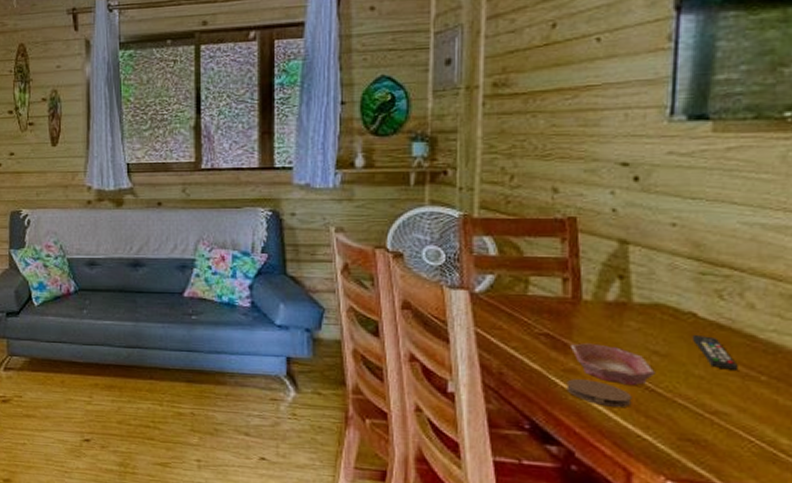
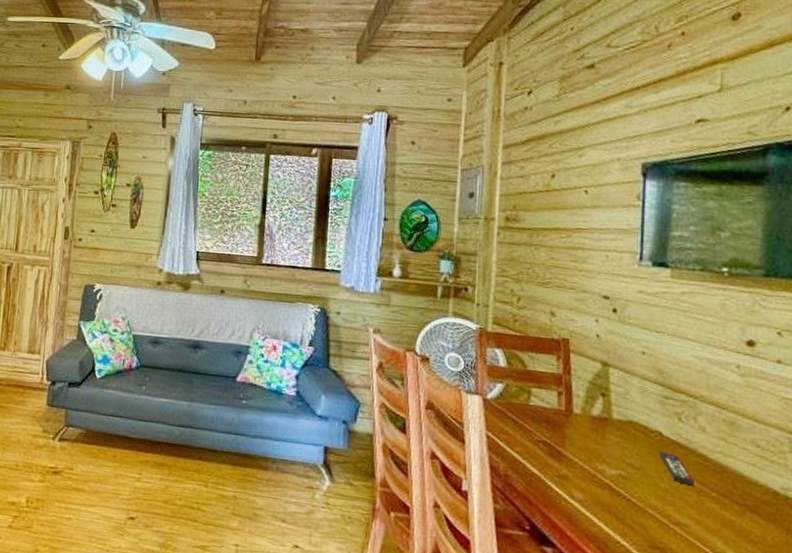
coaster: present [566,379,632,407] -> none [560,485,613,514]
bowl: present [571,343,656,386] -> none [564,452,631,495]

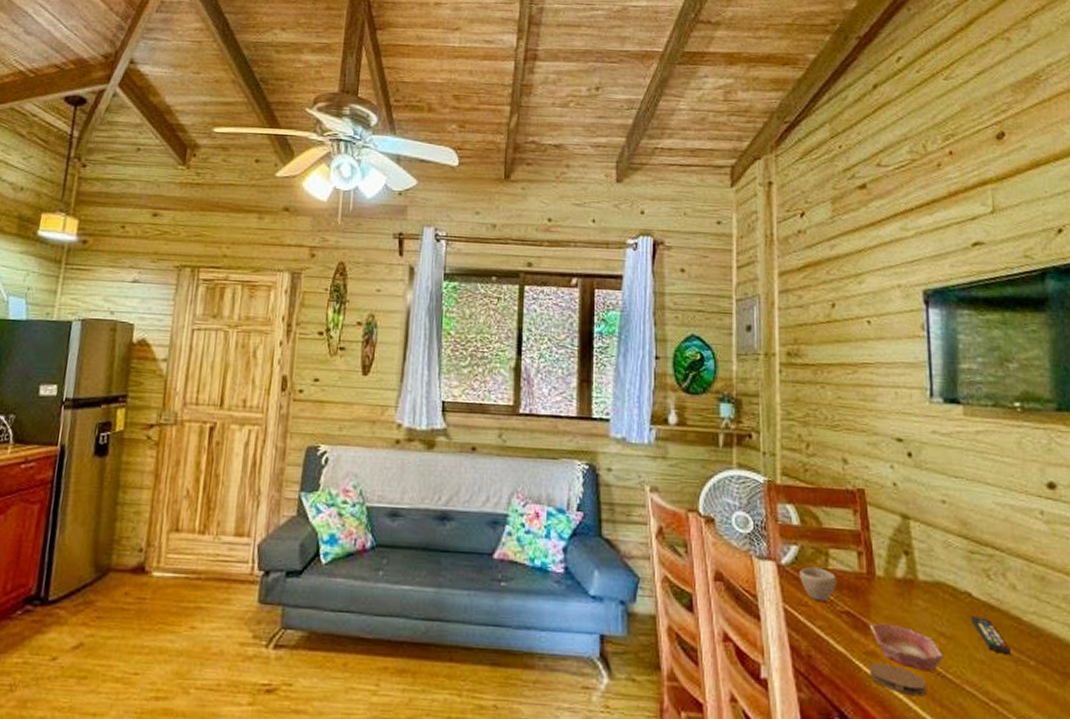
cup: none [503,402,537,431] -> present [799,567,837,601]
coaster: none [560,485,613,514] -> present [869,663,928,695]
bowl: none [564,452,631,495] -> present [870,623,945,671]

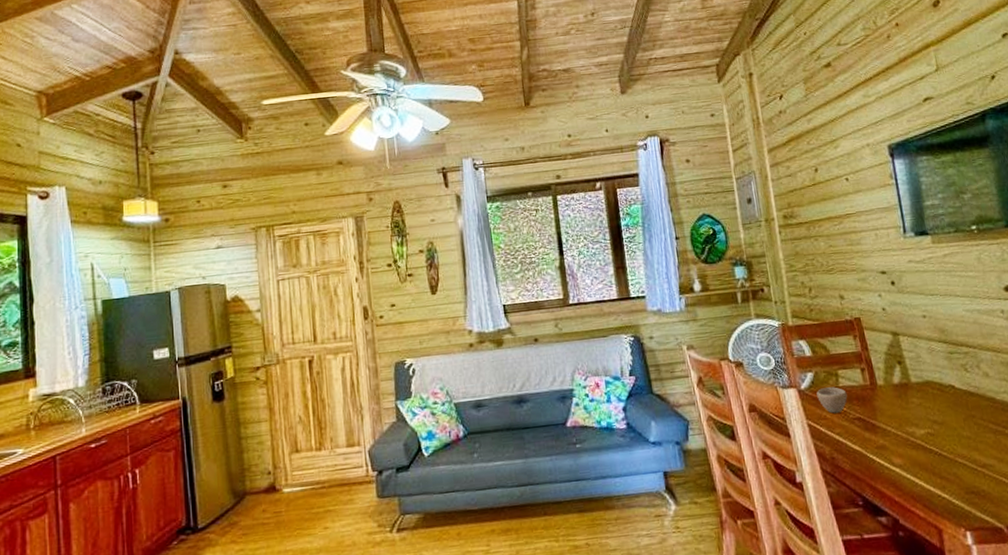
coaster: present [869,663,928,695] -> none [881,452,929,474]
bowl: present [870,623,945,671] -> none [878,421,939,453]
remote control: present [970,615,1010,654] -> none [955,402,990,429]

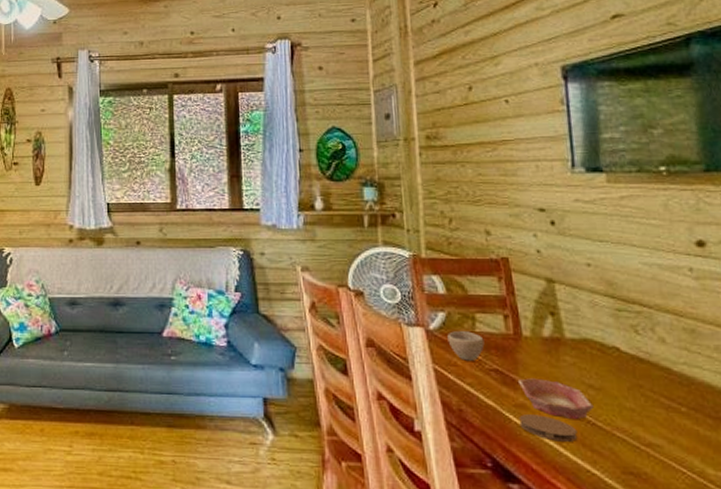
bowl: none [878,421,939,453] -> present [519,378,594,420]
coaster: none [881,452,929,474] -> present [519,414,578,442]

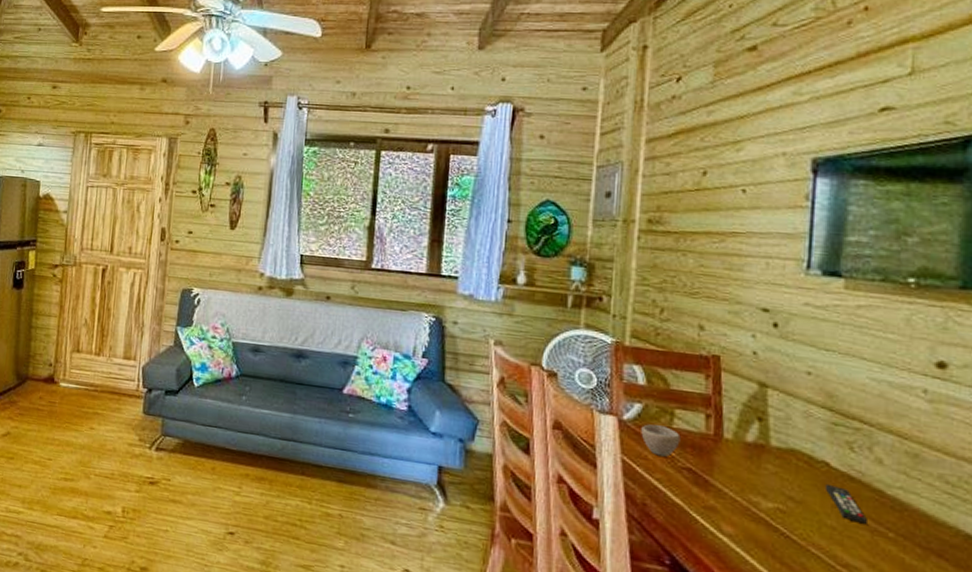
bowl: present [519,378,594,420] -> none [712,481,791,530]
coaster: present [519,414,578,442] -> none [706,517,768,552]
remote control: none [618,368,661,402] -> present [824,483,867,524]

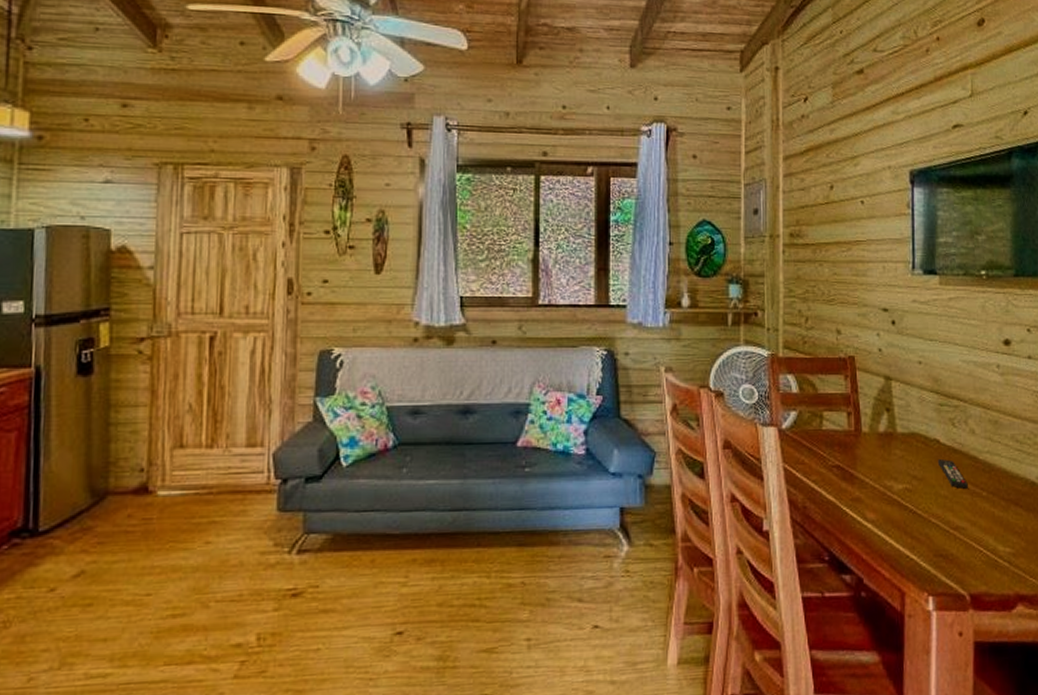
cup: present [641,424,681,457] -> none [797,429,829,458]

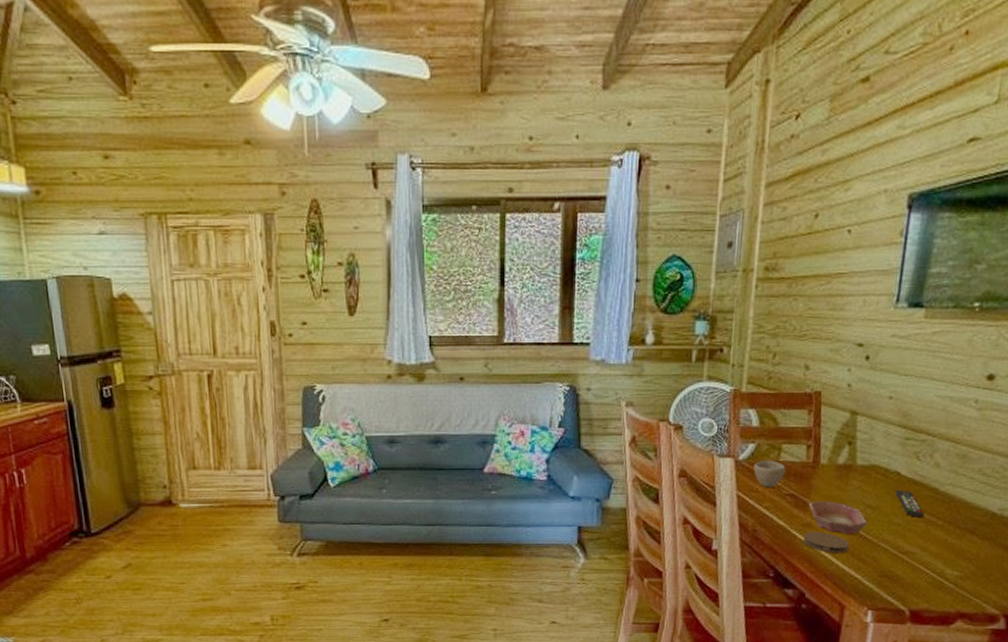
cup: none [797,429,829,458] -> present [753,461,786,487]
coaster: none [854,507,901,531] -> present [803,532,850,553]
bowl: none [856,472,916,510] -> present [809,501,868,535]

